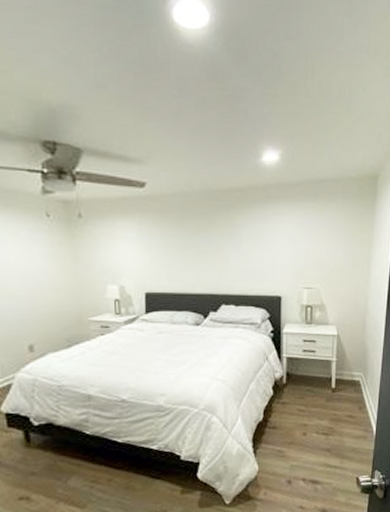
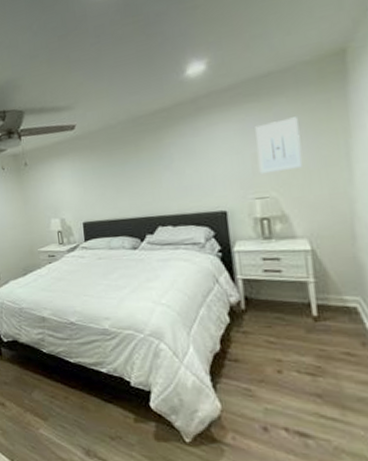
wall art: none [309,222,341,268] -> present [255,117,303,174]

